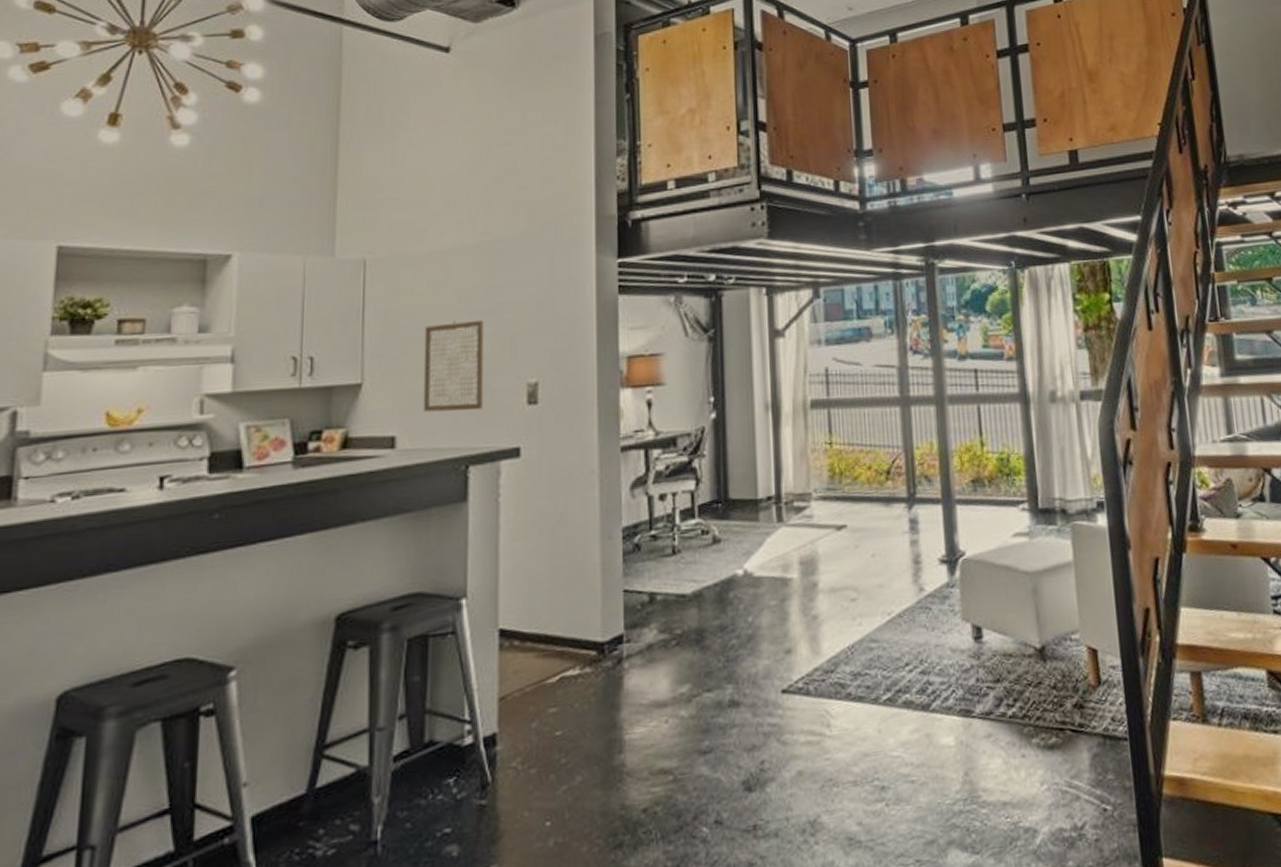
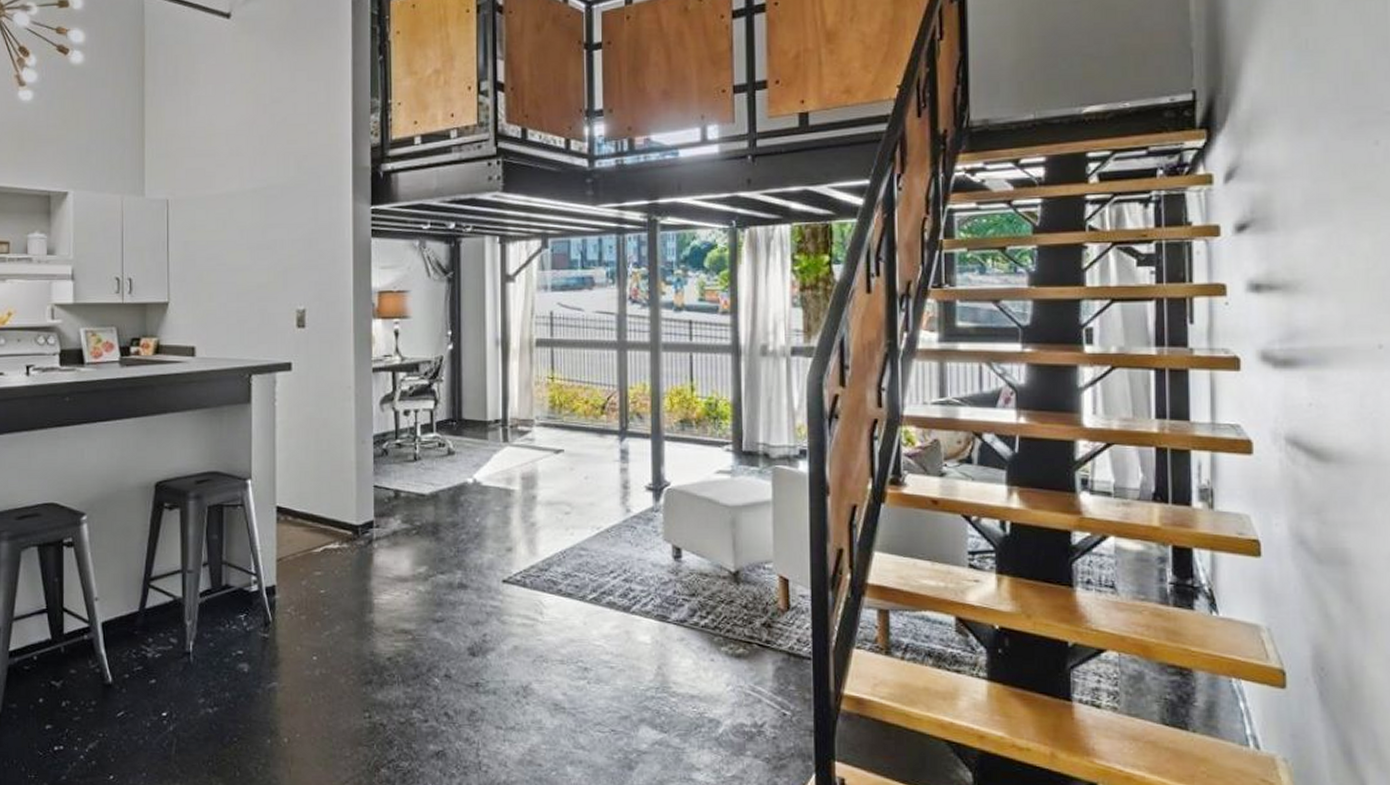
wall art: present [423,319,484,412] -> none [215,254,262,330]

